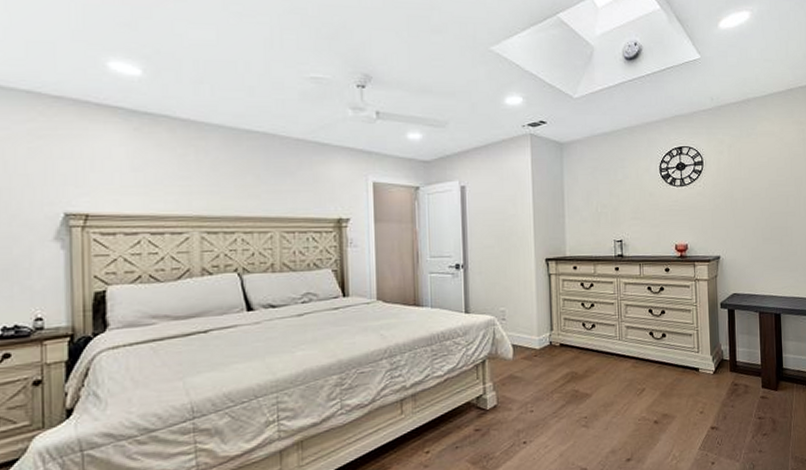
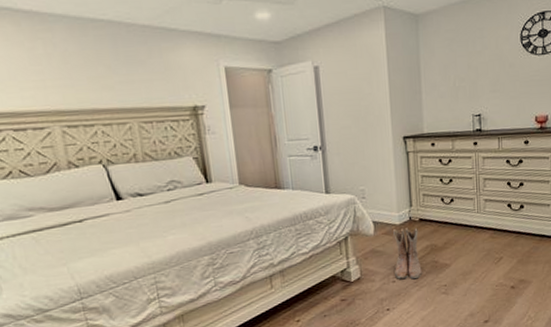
boots: none [533,353,562,410] -> present [393,228,422,280]

